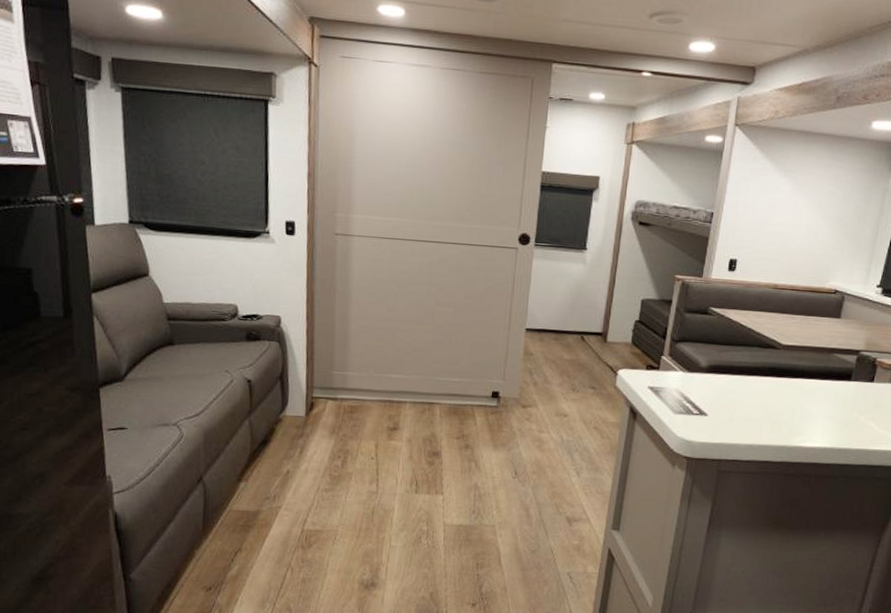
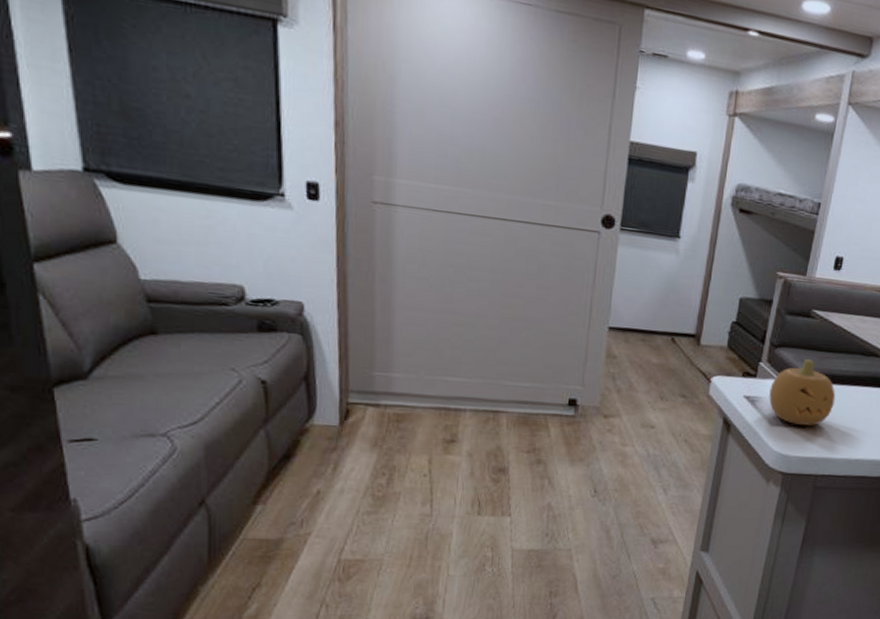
fruit: none [671,352,735,414] -> present [769,359,836,427]

